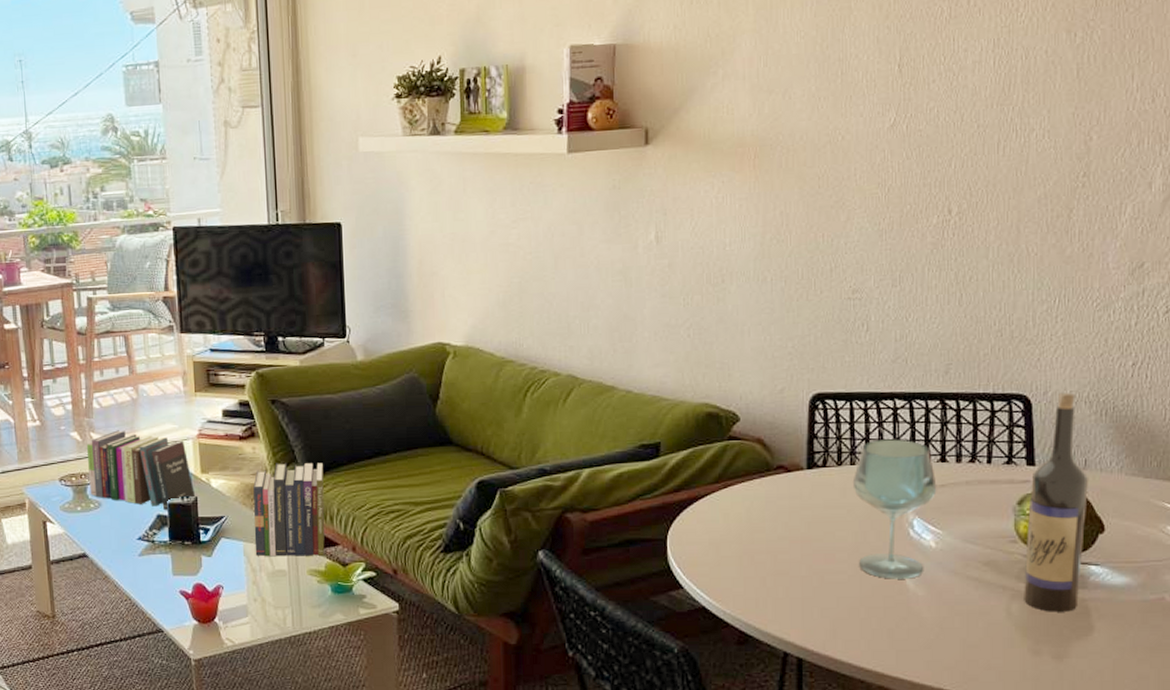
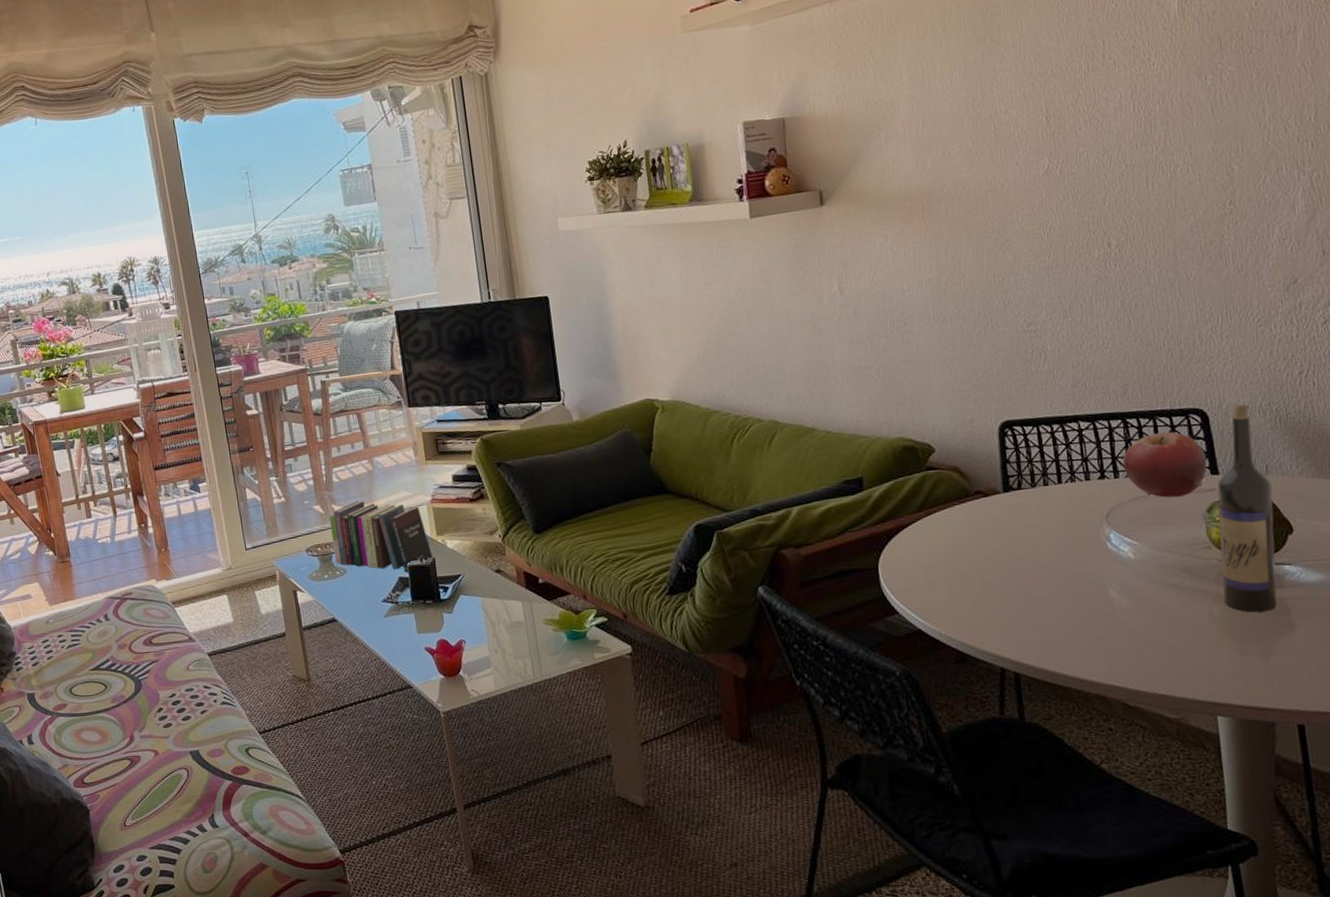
books: present [253,463,325,557] -> none [486,518,558,610]
wine glass: present [852,439,937,579] -> none [1047,458,1129,592]
fruit: none [937,416,1023,486] -> present [1123,431,1207,498]

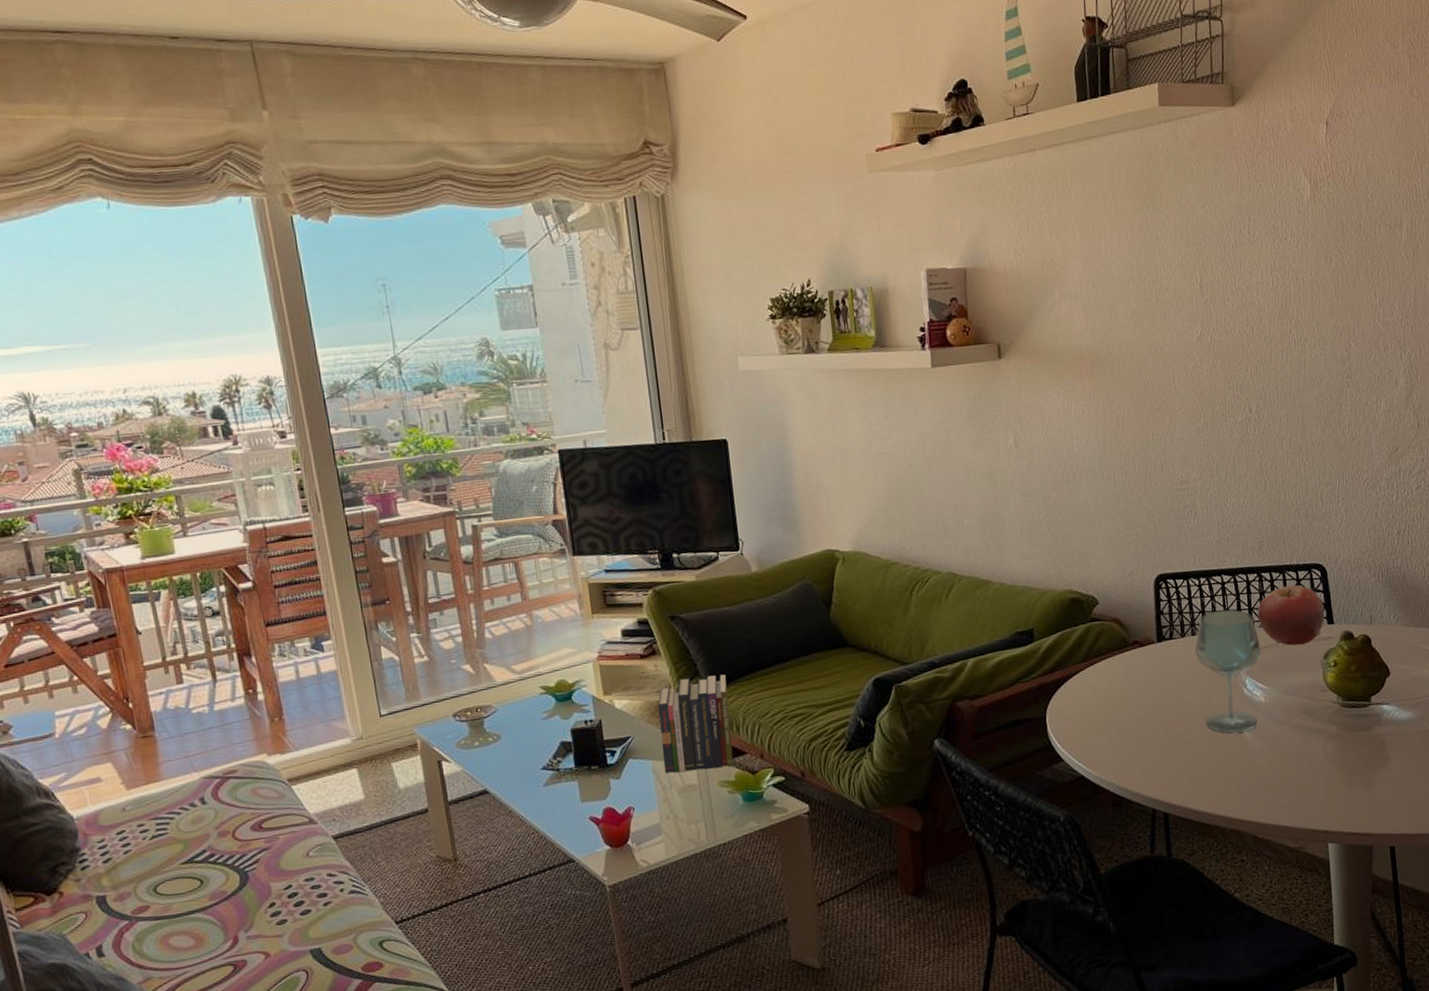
books: present [328,501,434,572] -> none [480,659,600,736]
books: none [486,518,558,610] -> present [658,674,734,773]
wine glass: none [1047,458,1129,592] -> present [1194,609,1262,734]
wine bottle: present [1217,403,1277,613] -> none [1332,559,1377,748]

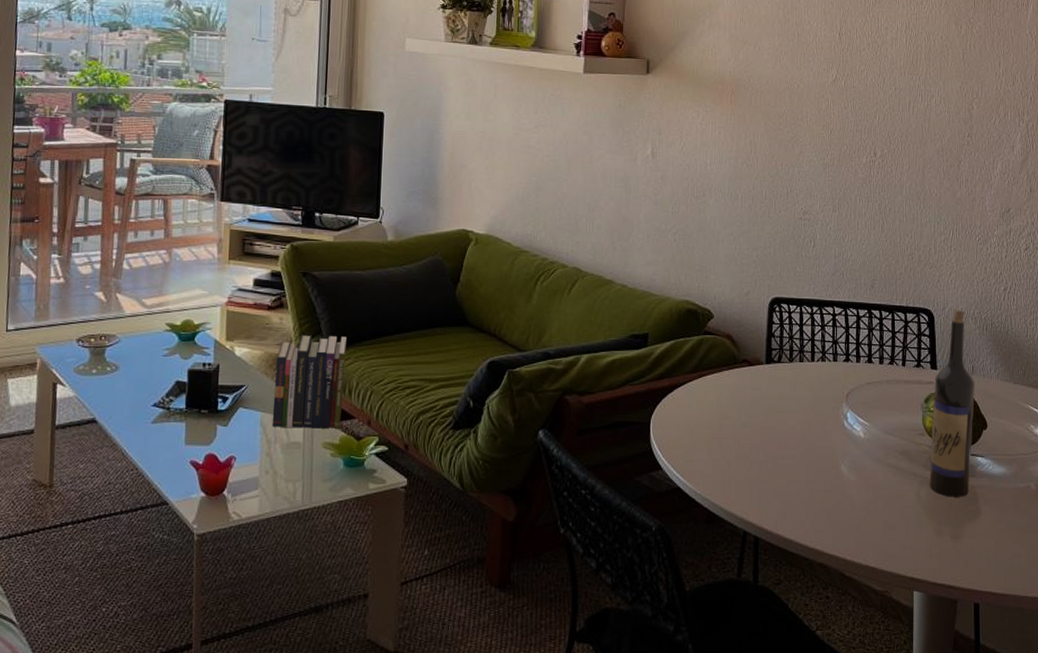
wine glass: present [1194,609,1262,734] -> none [801,341,865,465]
fruit: present [1258,584,1325,646] -> none [865,325,928,385]
wine bottle: none [1332,559,1377,748] -> present [930,309,975,497]

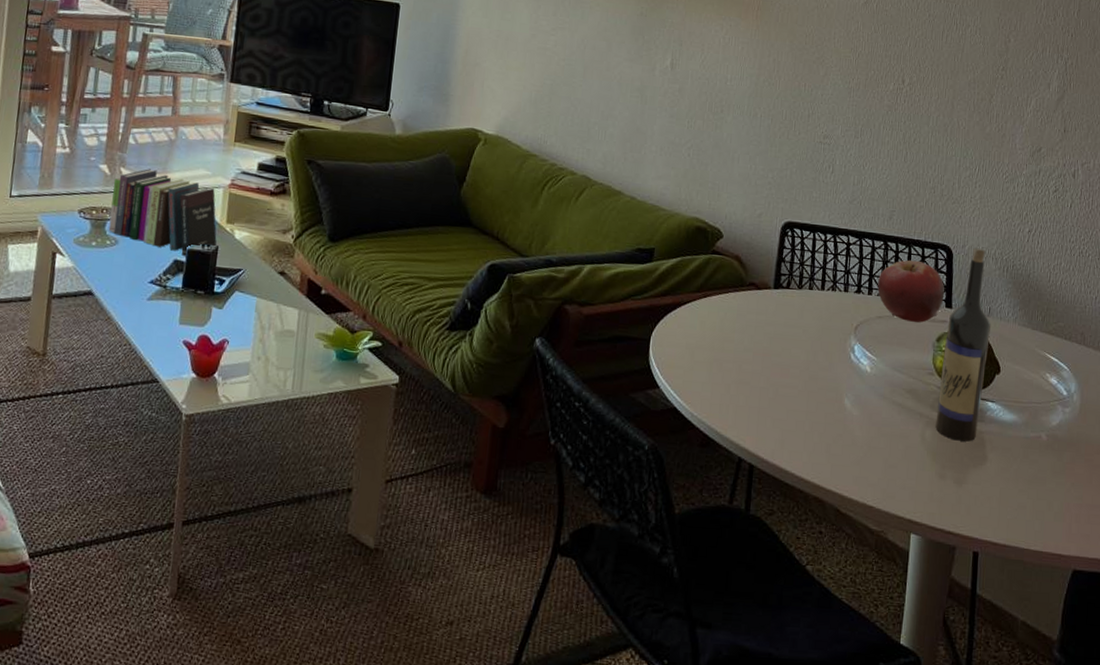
books: none [108,293,218,377] -> present [108,169,217,256]
books: present [272,334,347,429] -> none [267,222,348,320]
fruit: none [865,325,928,385] -> present [877,259,944,323]

